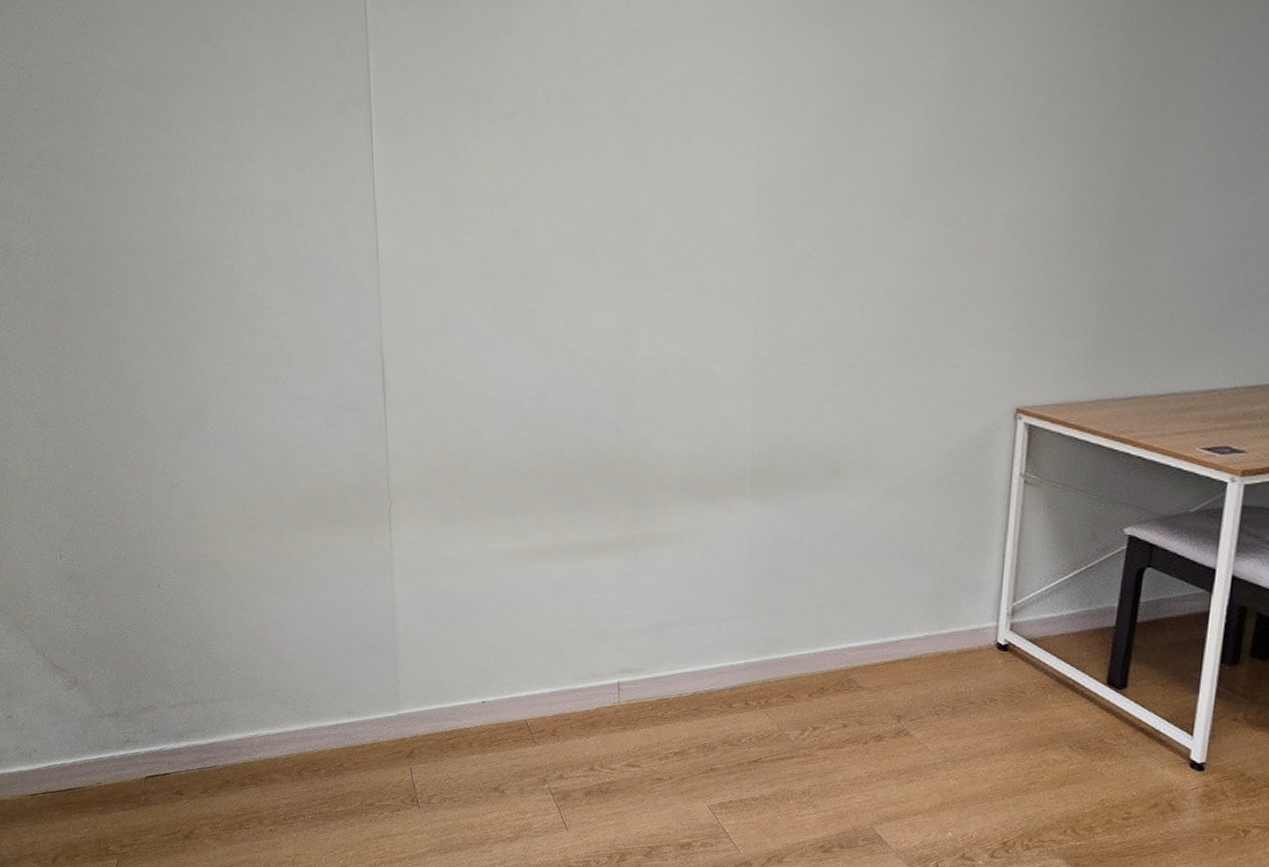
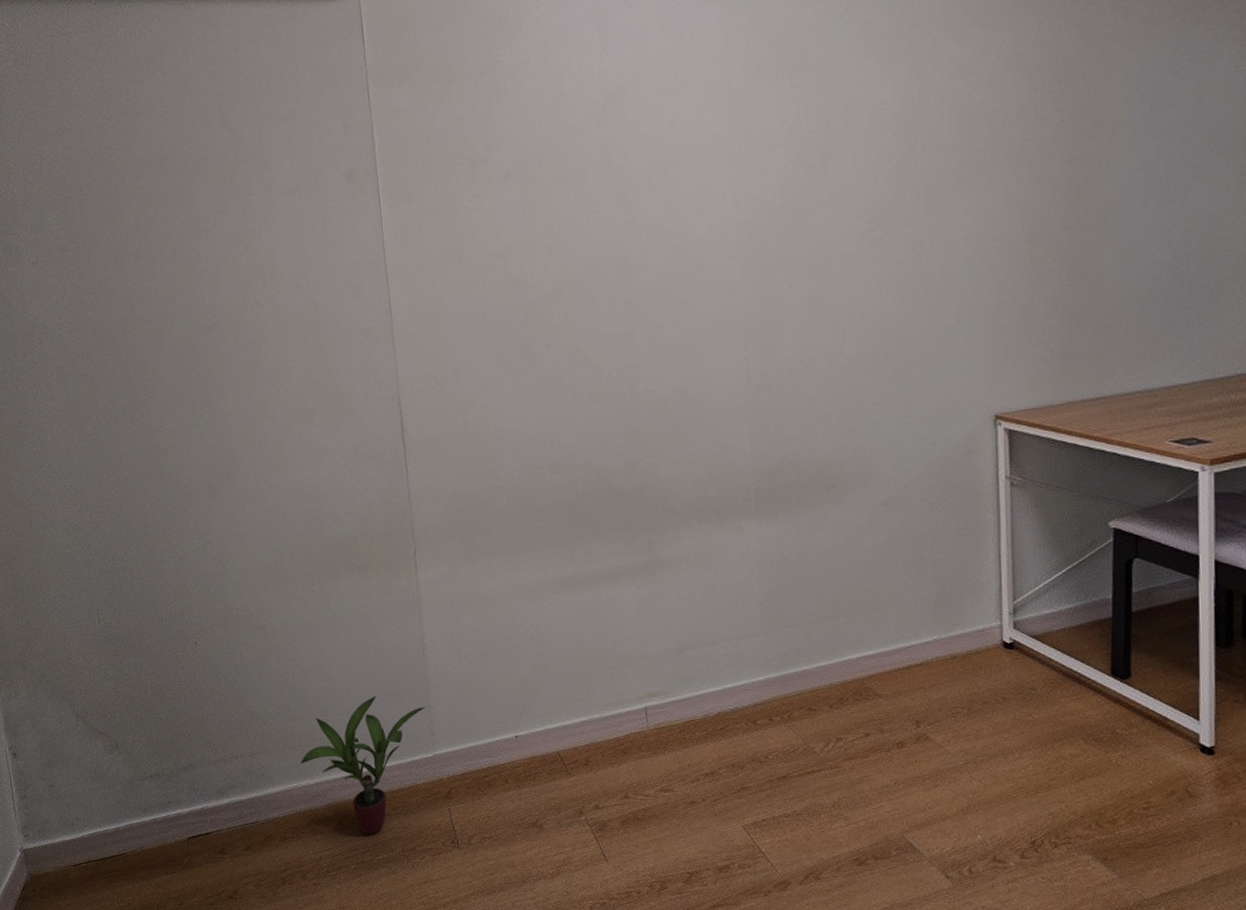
potted plant: none [261,651,393,787] -> present [300,696,426,834]

